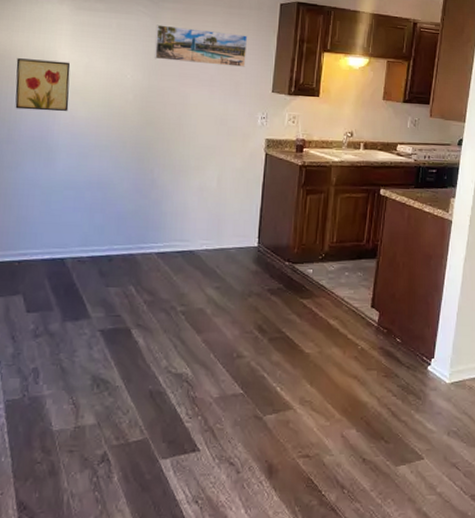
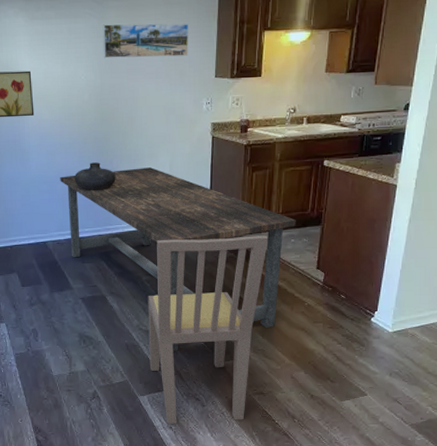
dining table: none [90,180,351,402] -> present [60,167,296,352]
vase: none [107,170,156,203] -> present [75,162,116,191]
dining chair: none [176,264,321,498] -> present [148,235,269,425]

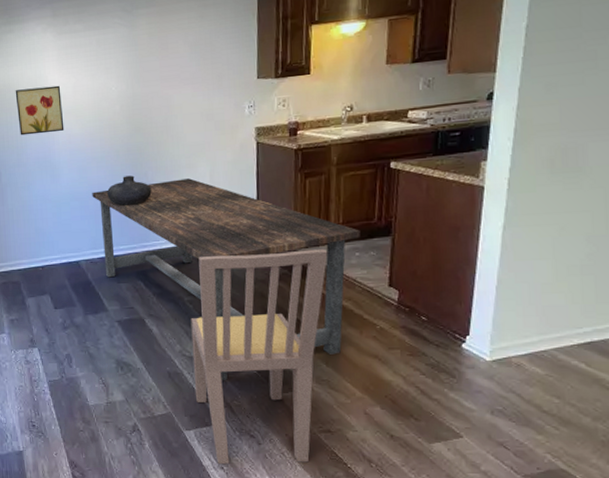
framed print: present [102,23,189,58] -> none [132,24,227,67]

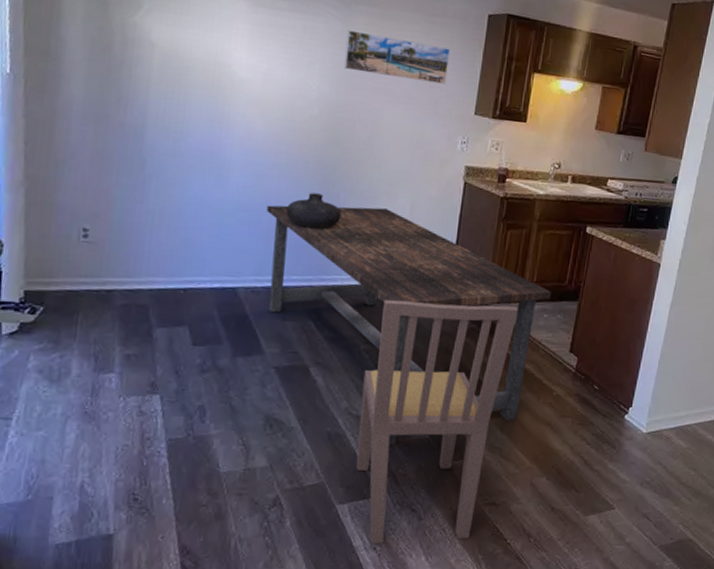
wall art: present [15,85,64,136] -> none [182,59,248,123]
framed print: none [132,24,227,67] -> present [343,30,451,85]

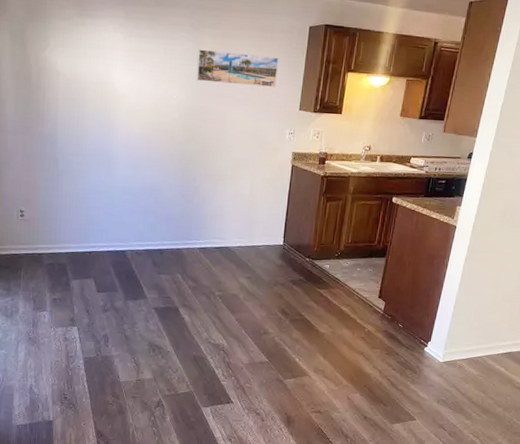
dining table: present [266,205,551,446] -> none [144,188,363,367]
vase: present [286,193,342,230] -> none [158,178,198,207]
dining chair: present [355,300,519,545] -> none [214,258,337,437]

